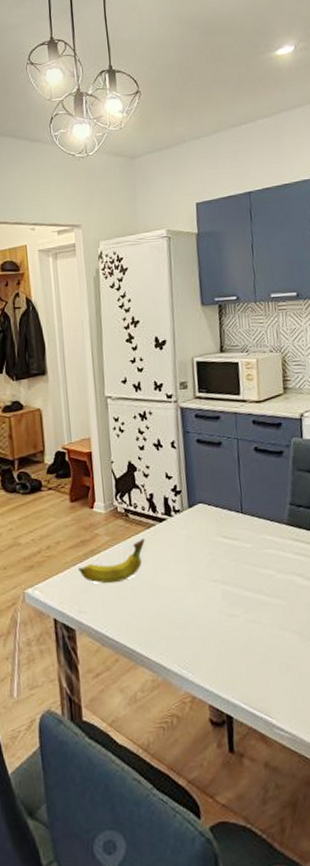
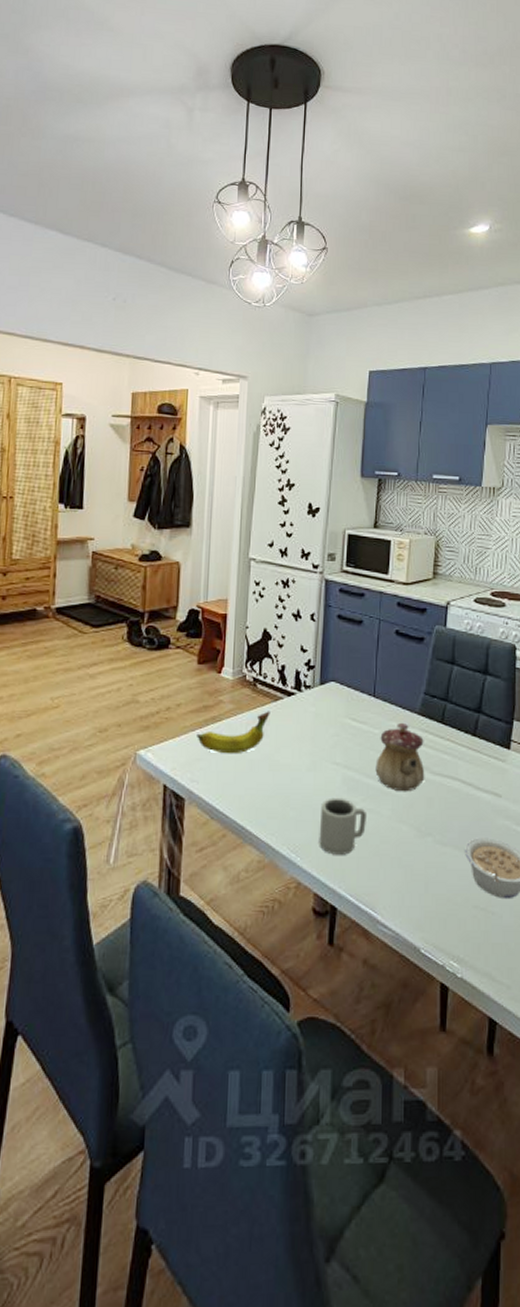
cup: none [205,612,251,667] -> present [319,797,368,855]
teapot: none [252,534,301,601] -> present [375,722,425,792]

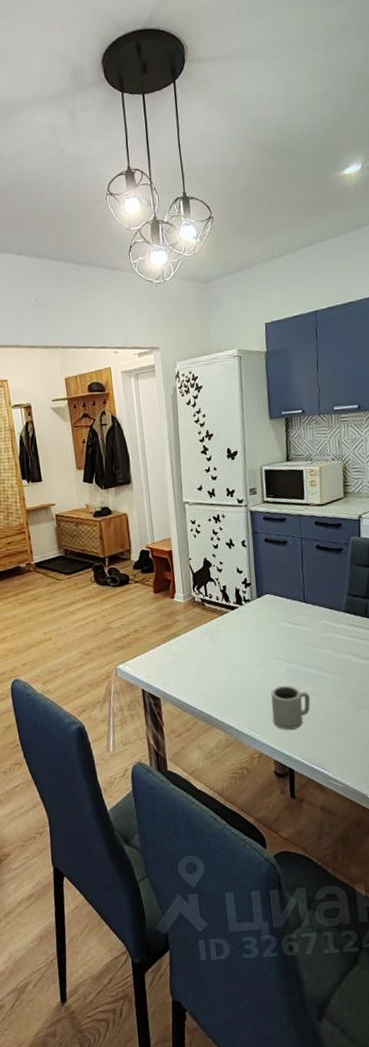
fruit: present [197,711,270,754] -> none [162,623,219,661]
teapot: present [375,722,425,792] -> none [312,620,356,676]

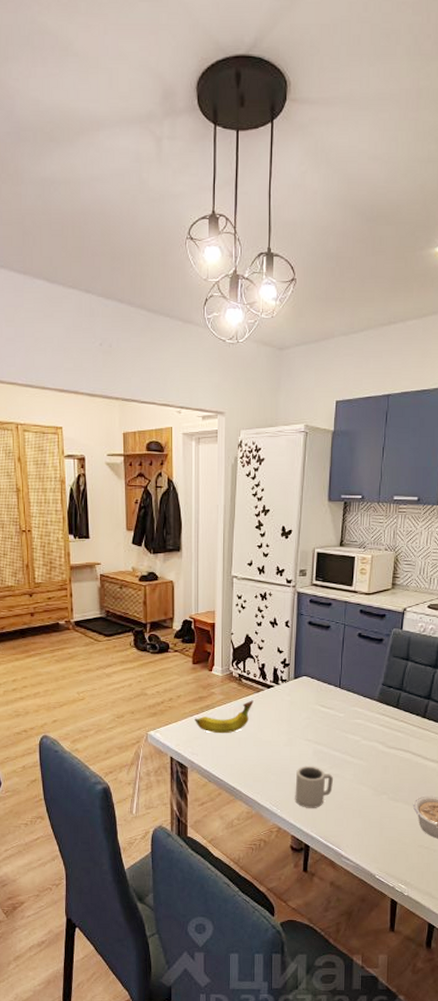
fruit: none [162,623,219,661] -> present [195,700,254,734]

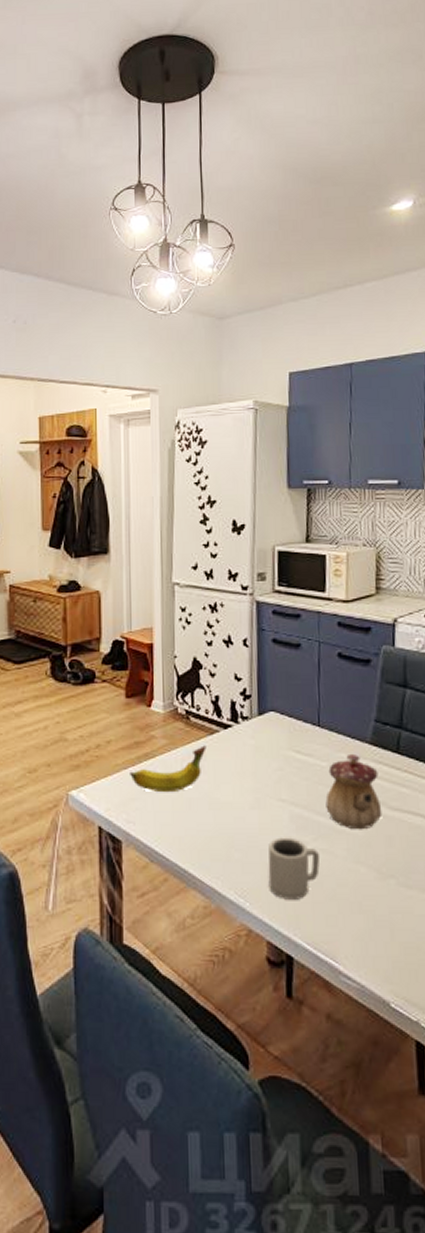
teapot: none [340,707,382,762] -> present [325,753,382,830]

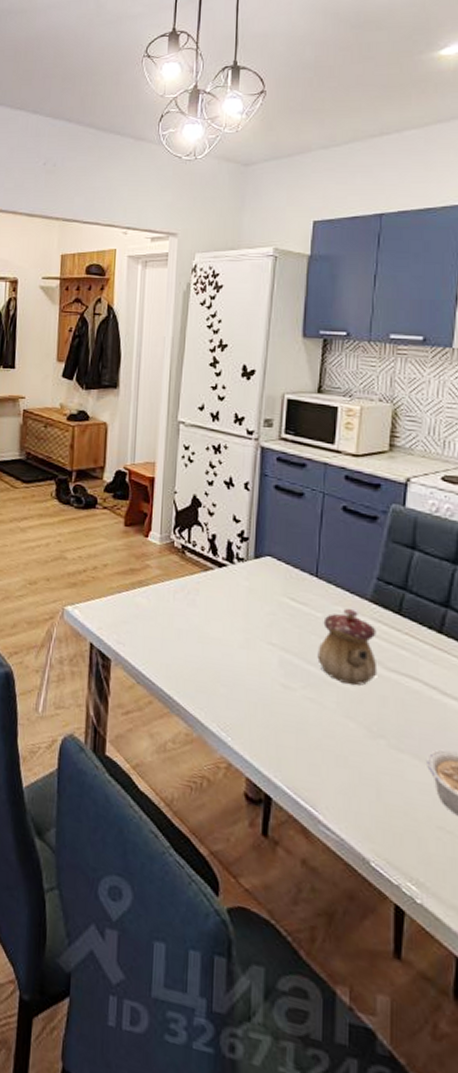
fruit: present [130,745,207,793] -> none [123,580,200,621]
cup: present [268,837,321,900] -> none [252,679,308,743]

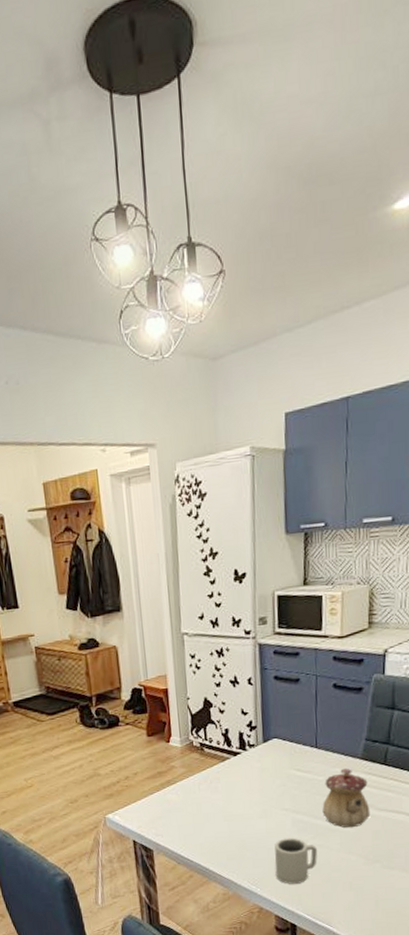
cup: none [252,679,308,743] -> present [274,837,318,884]

